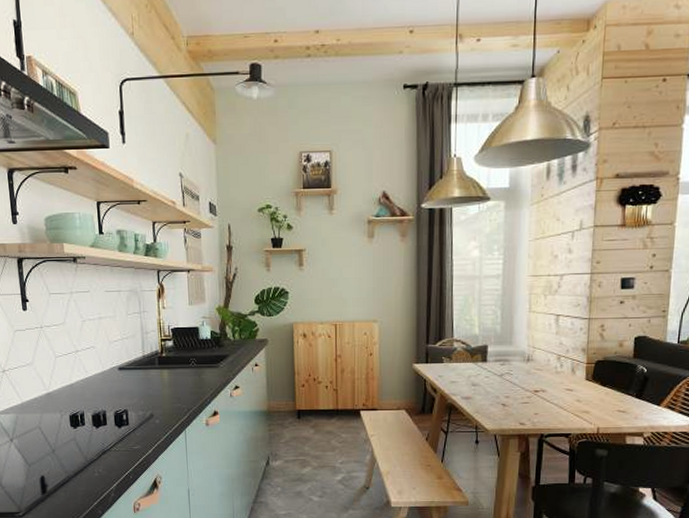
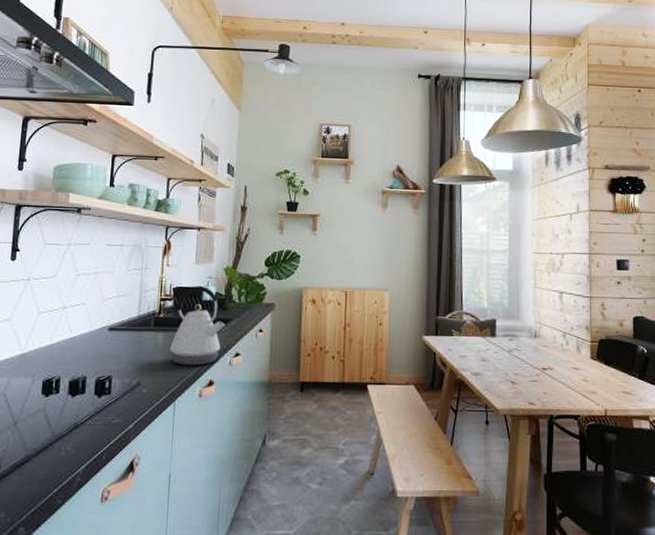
kettle: none [175,326,223,399] -> present [170,286,225,366]

